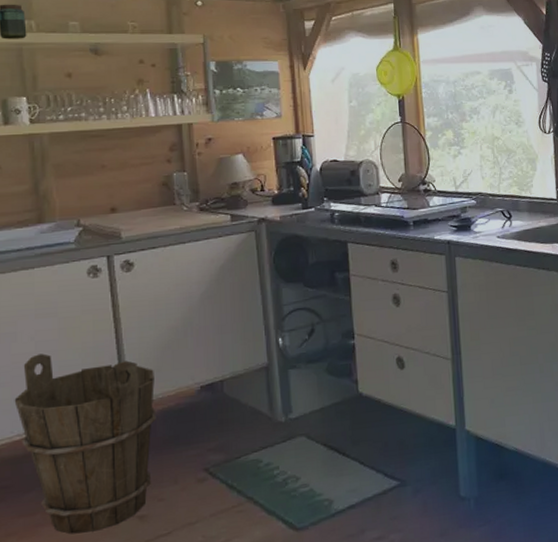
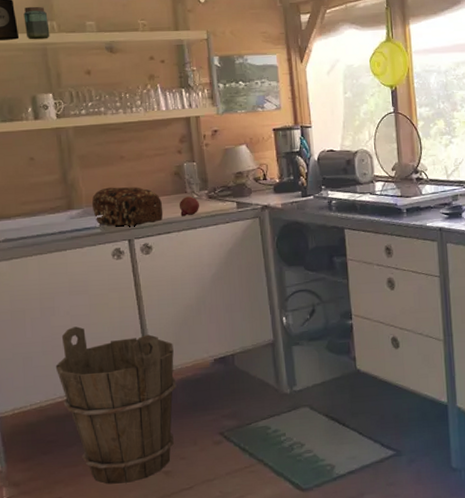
bread loaf: none [66,198,148,242] -> present [91,187,164,227]
fruit: none [166,208,190,231] -> present [179,196,200,217]

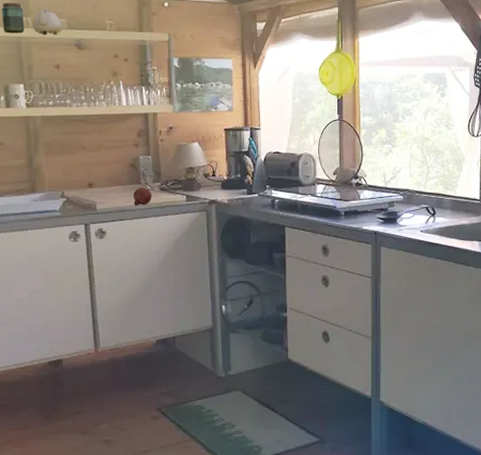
bucket: present [55,326,177,484] -> none [12,301,121,448]
teapot: none [58,9,92,41] -> present [32,7,63,36]
bread loaf: present [91,187,164,227] -> none [53,174,118,211]

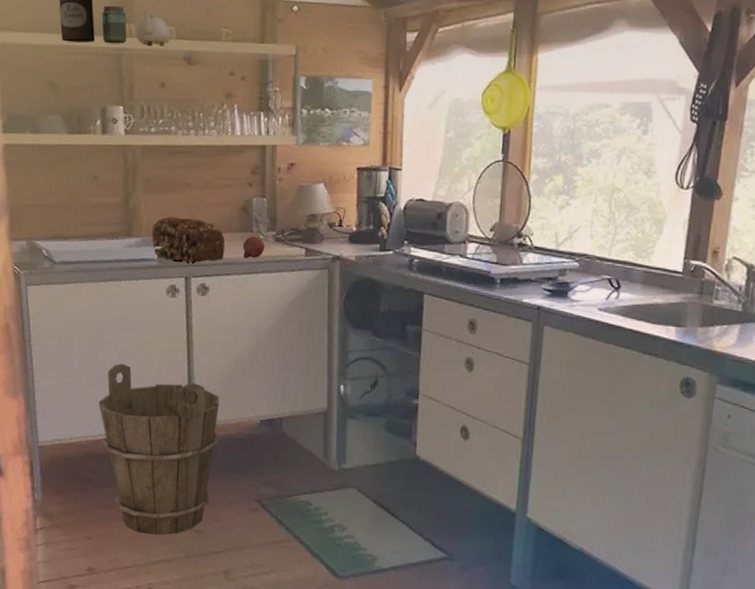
bucket: none [12,301,121,448] -> present [98,363,219,535]
bread loaf: none [53,174,118,211] -> present [151,217,226,263]

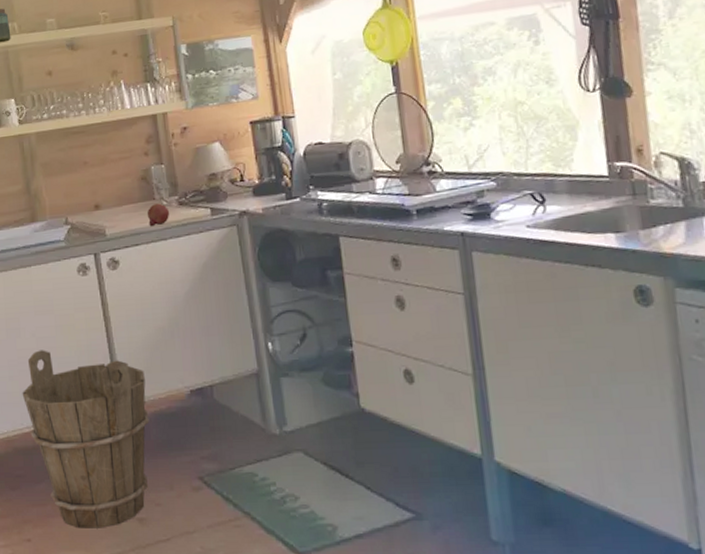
teapot: present [136,11,172,47] -> none [19,9,53,41]
bread loaf: present [151,217,226,263] -> none [55,195,131,240]

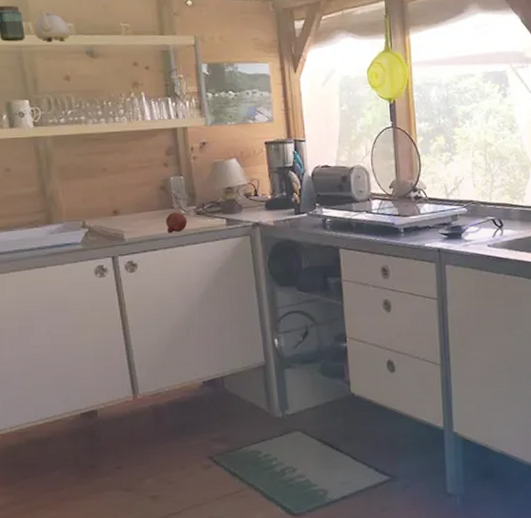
teapot: none [19,9,53,41] -> present [34,9,71,43]
bucket: present [22,350,149,529] -> none [36,347,164,509]

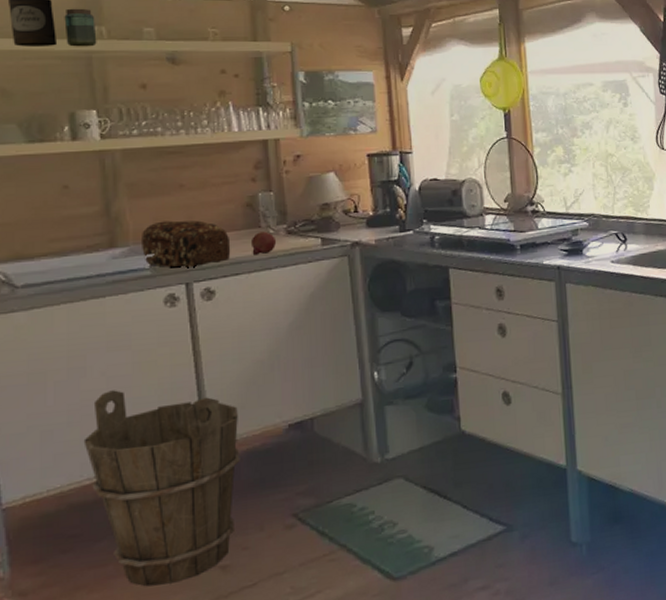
teapot: present [34,9,71,43] -> none [108,13,151,49]
bucket: none [36,347,164,509] -> present [83,390,240,587]
bread loaf: none [72,201,149,243] -> present [140,220,231,268]

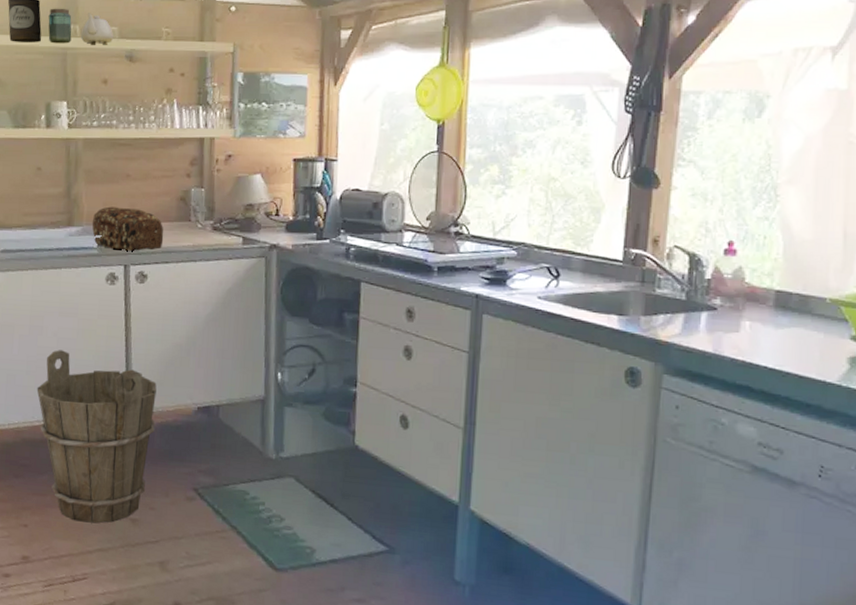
teapot: none [108,13,151,49] -> present [80,13,114,46]
fruit: present [250,231,277,256] -> none [180,225,203,247]

